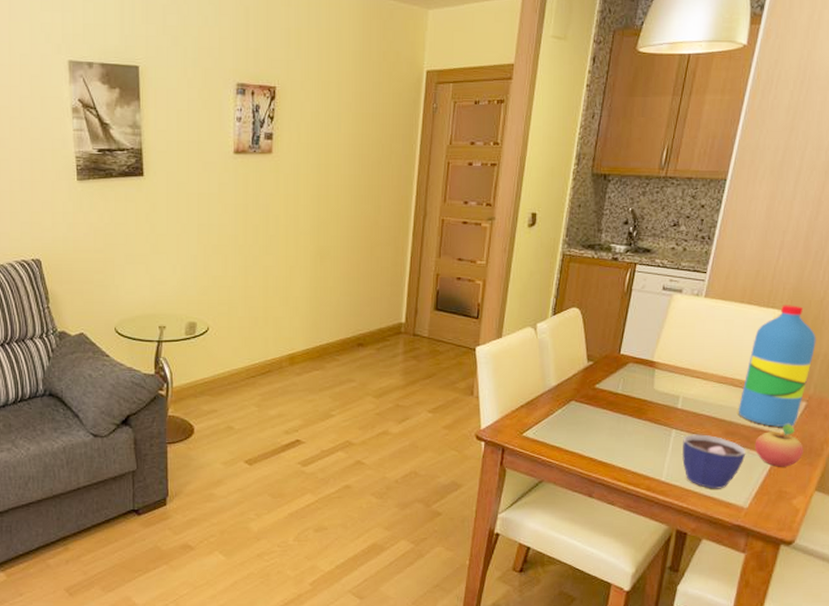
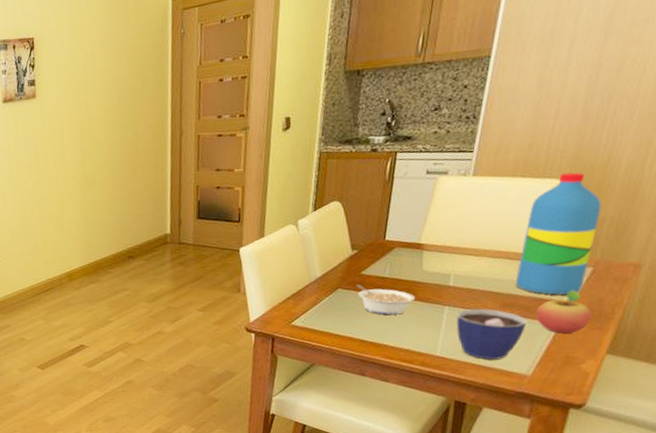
legume: none [589,398,645,434] -> present [356,284,415,316]

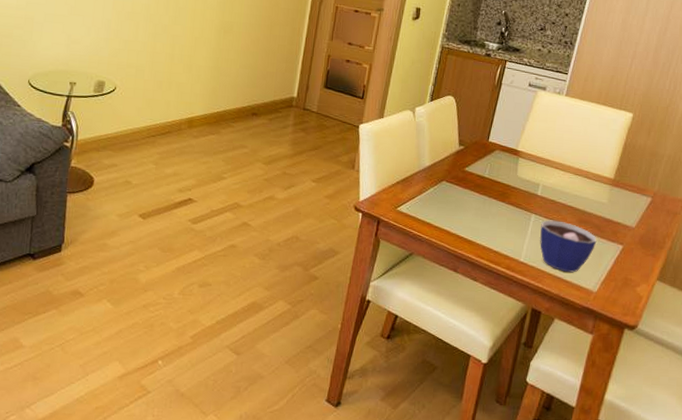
legume: present [356,284,415,316] -> none [459,180,508,216]
water bottle: present [515,172,601,295] -> none [591,108,662,220]
fruit: present [536,290,591,334] -> none [604,216,648,256]

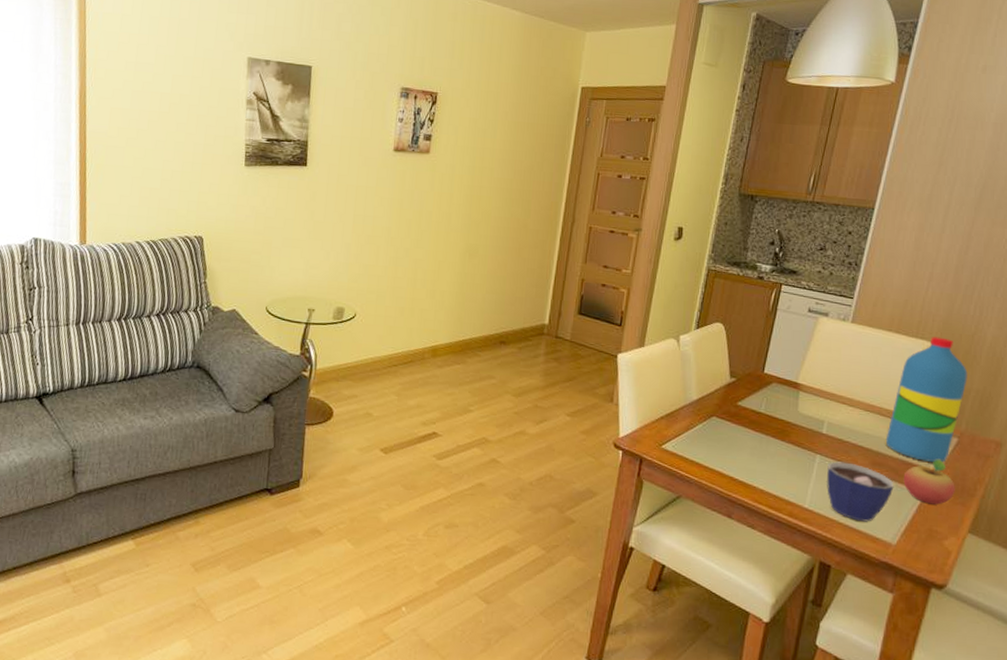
water bottle: none [591,108,662,220] -> present [885,336,968,463]
fruit: none [604,216,648,256] -> present [903,458,955,505]

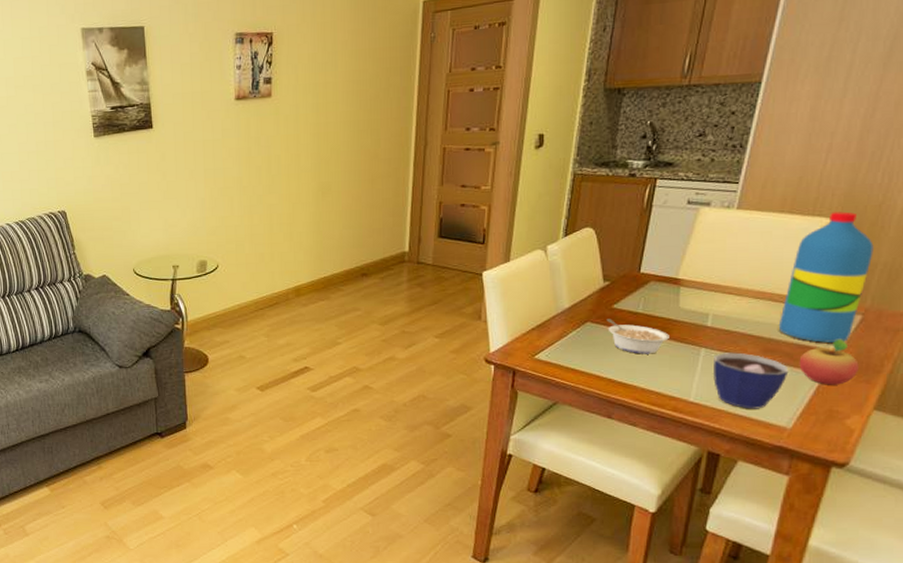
legume: none [731,415,788,456] -> present [606,319,669,354]

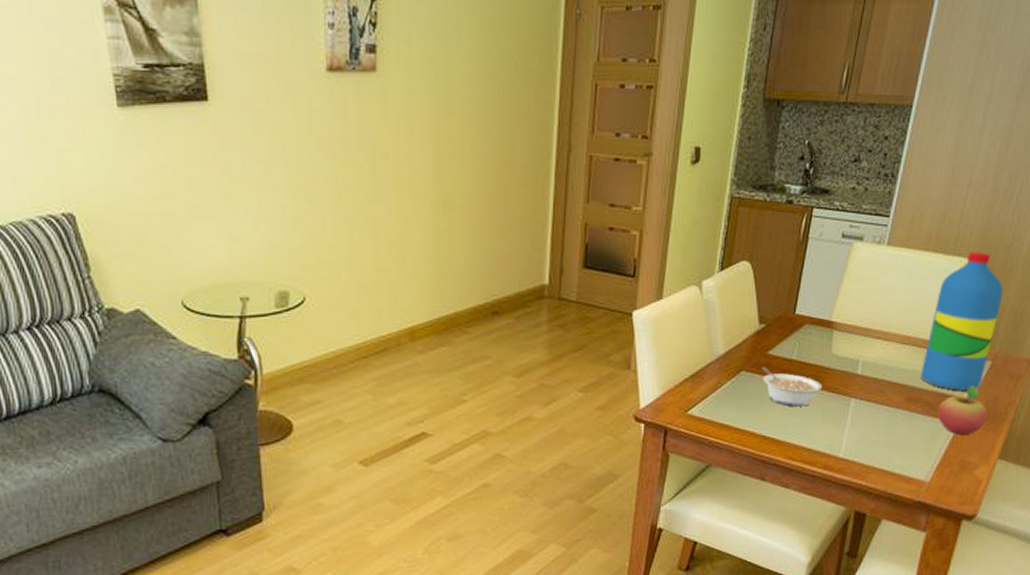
cup: present [712,352,789,409] -> none [861,402,929,464]

